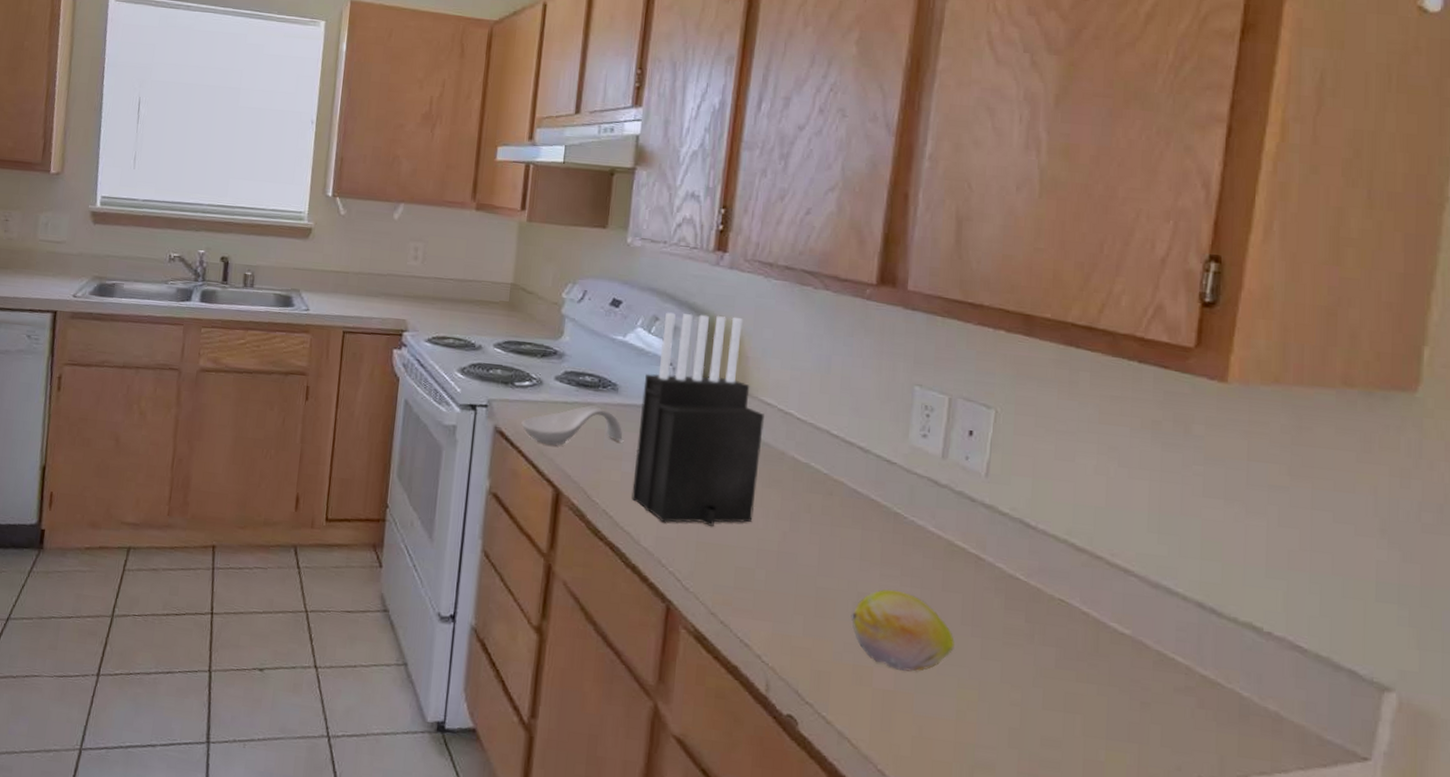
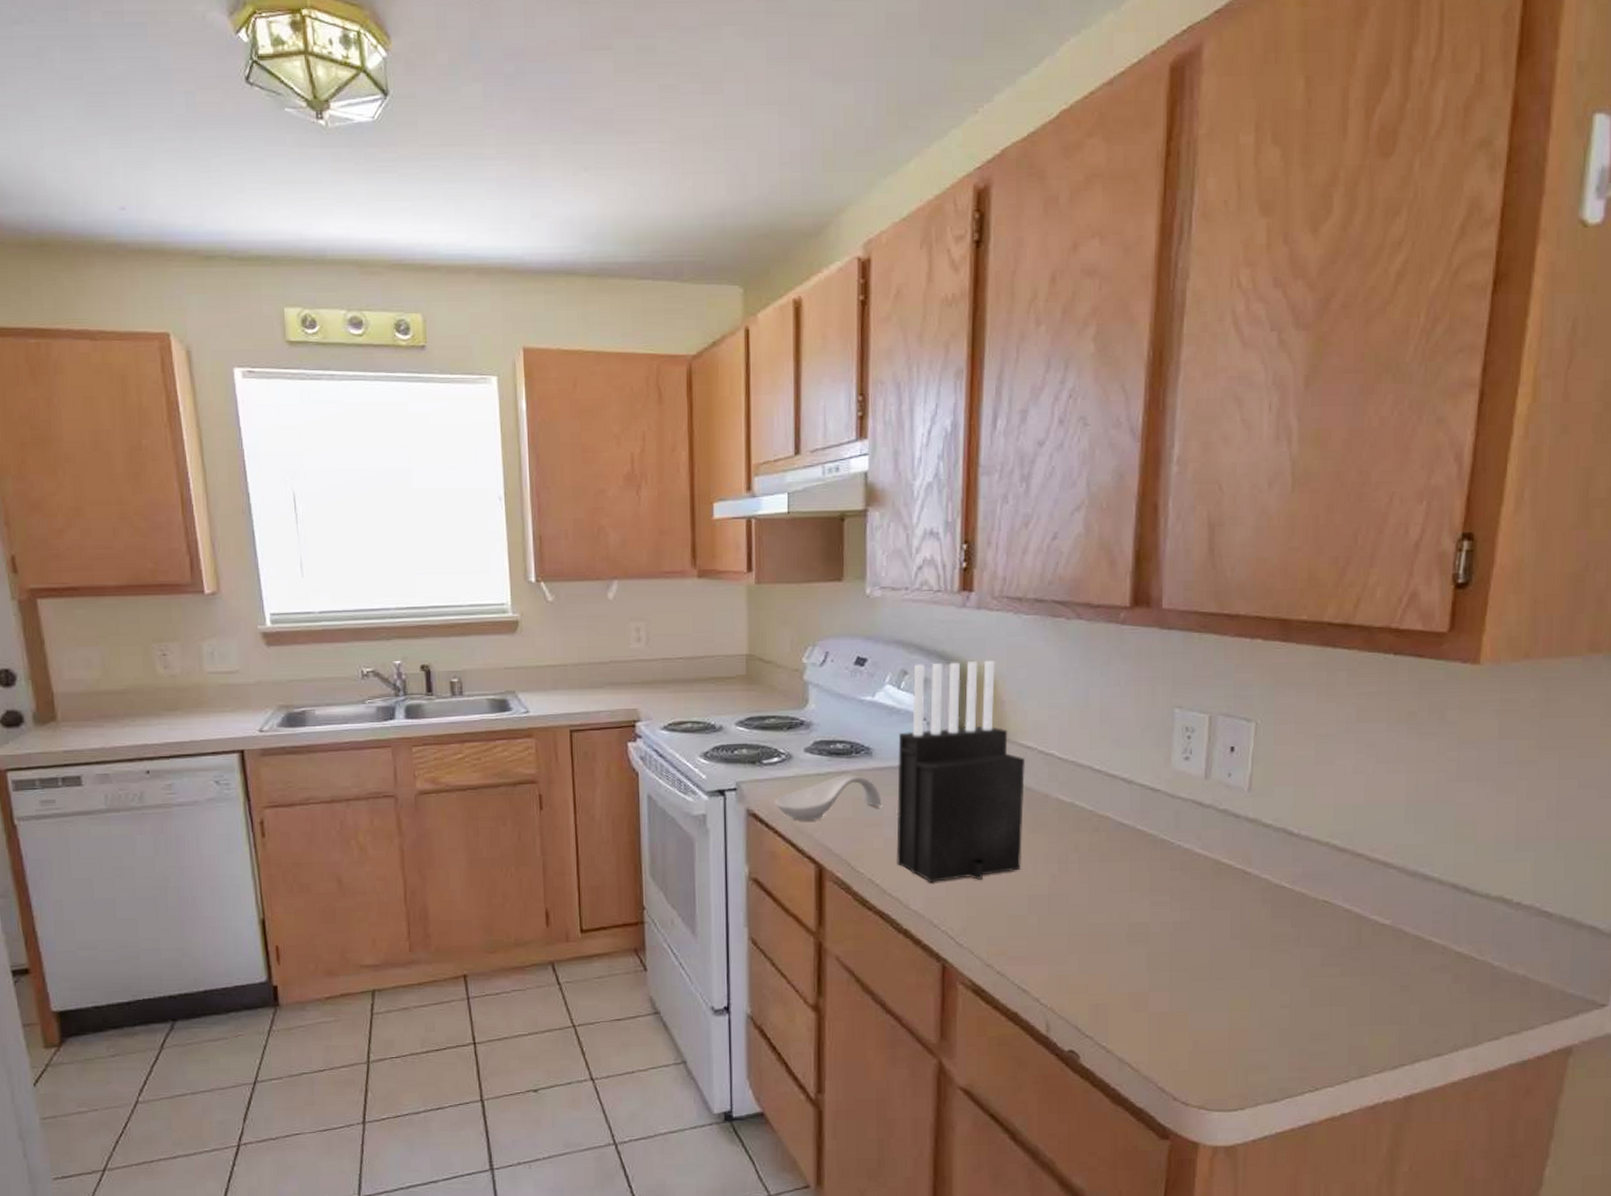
fruit: present [850,589,954,672] -> none [1124,915,1225,992]

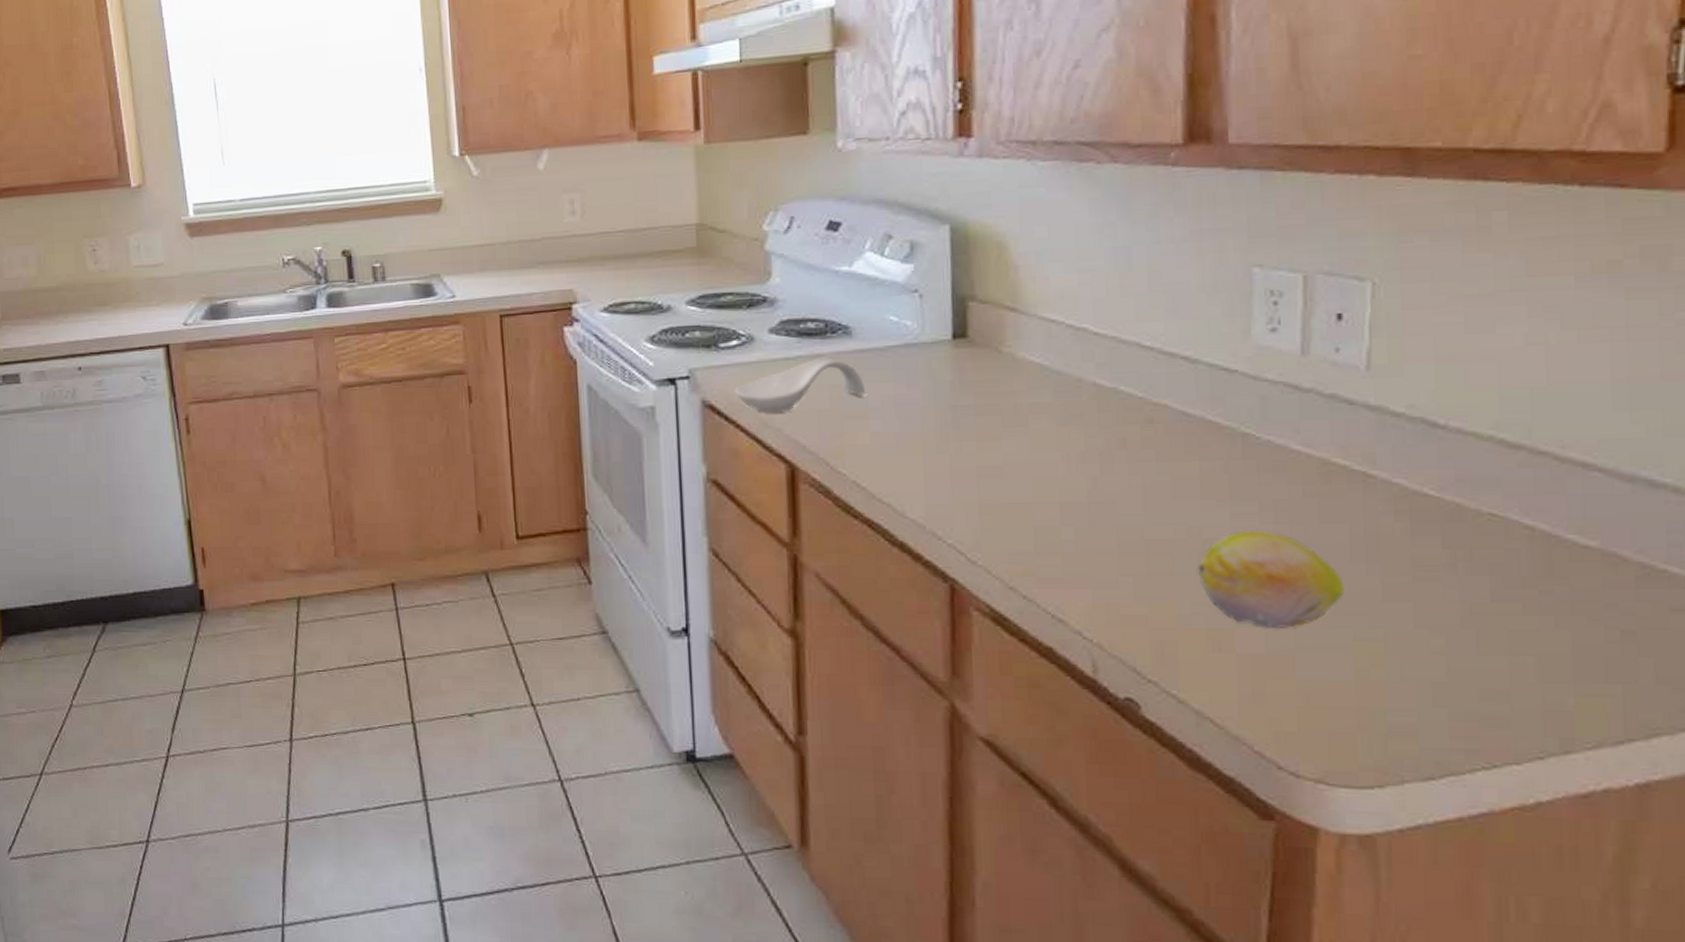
knife block: present [896,660,1025,883] -> none [883,217,1050,487]
fruit: none [1124,915,1225,992] -> present [1196,530,1344,628]

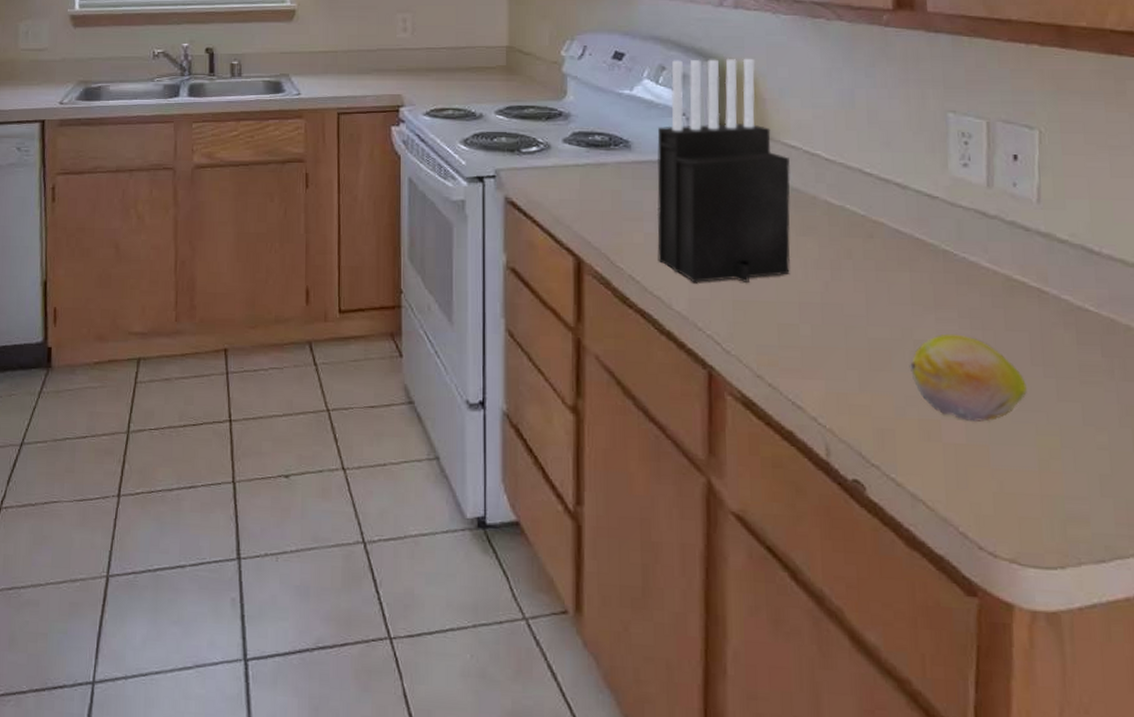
spoon rest: present [735,357,866,413] -> none [533,166,642,212]
knife block: none [883,217,1050,487] -> present [657,58,790,284]

